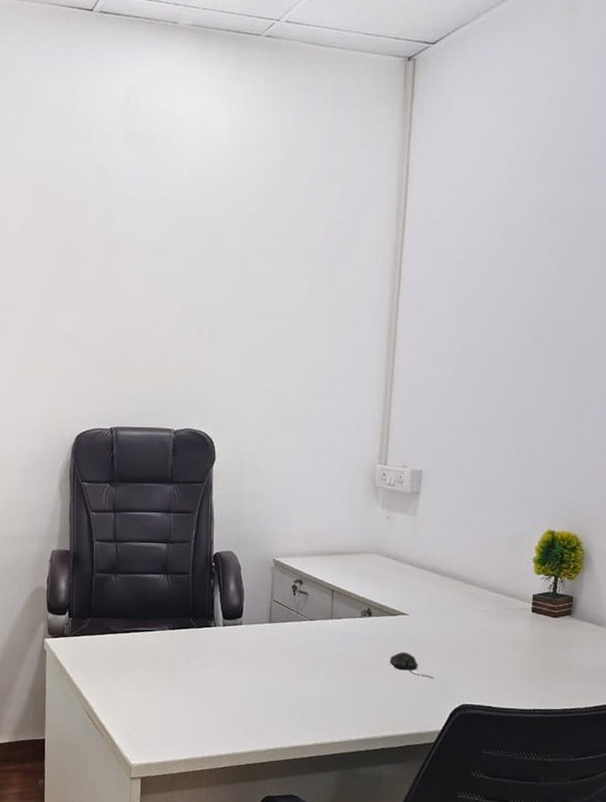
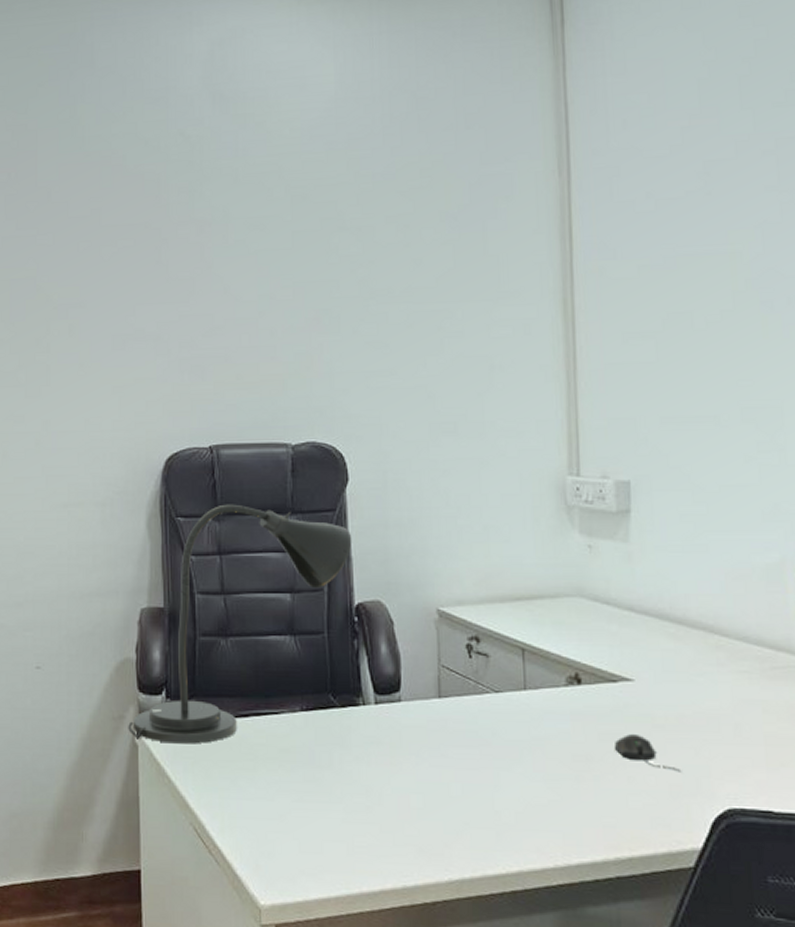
desk lamp: none [39,474,215,651] -> present [128,504,352,744]

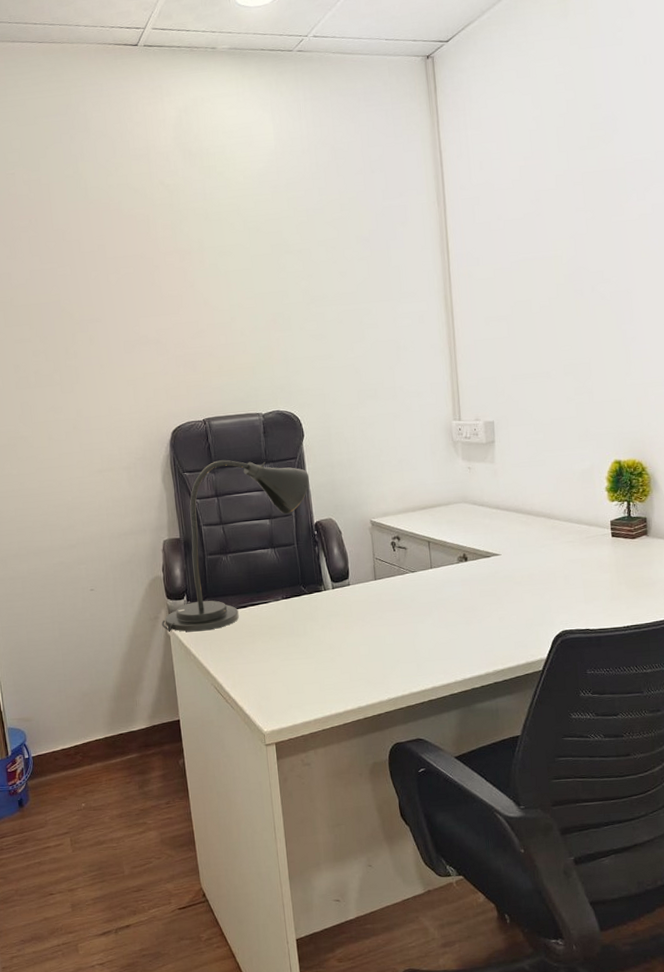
computer mouse: present [615,734,682,772] -> none [490,590,533,611]

